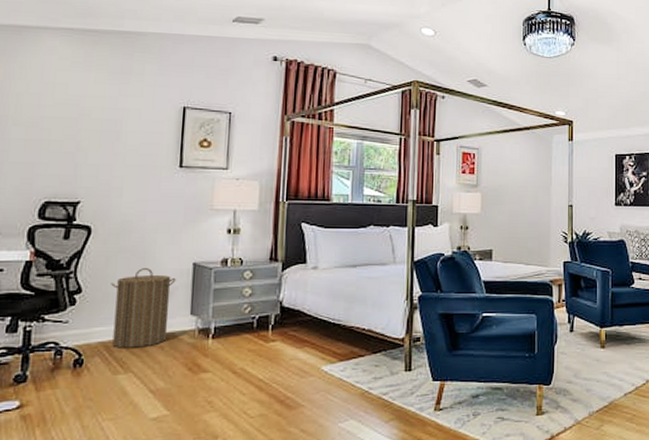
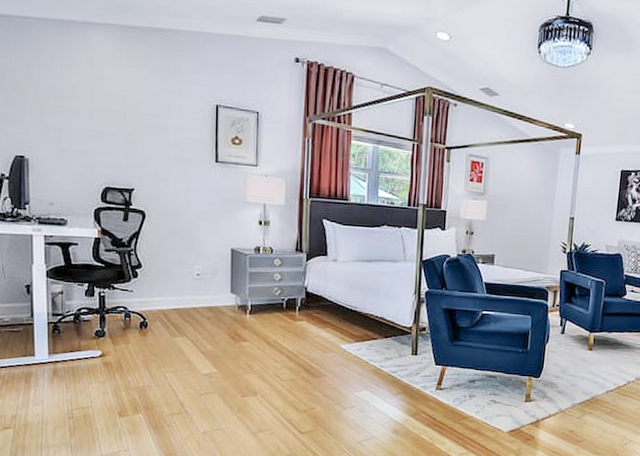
laundry hamper: present [111,268,176,348] -> none [165,250,217,317]

